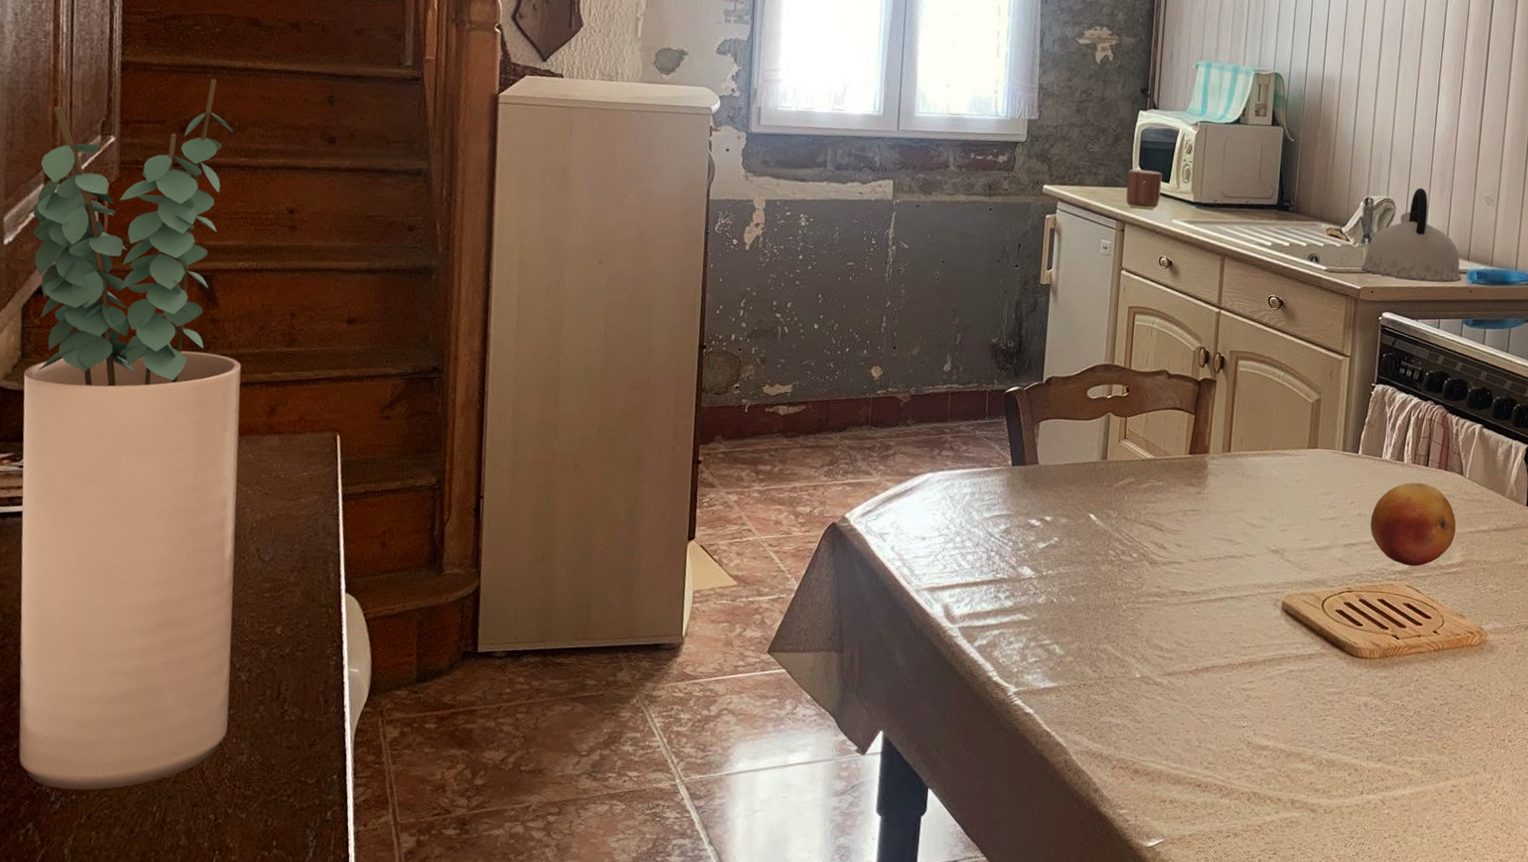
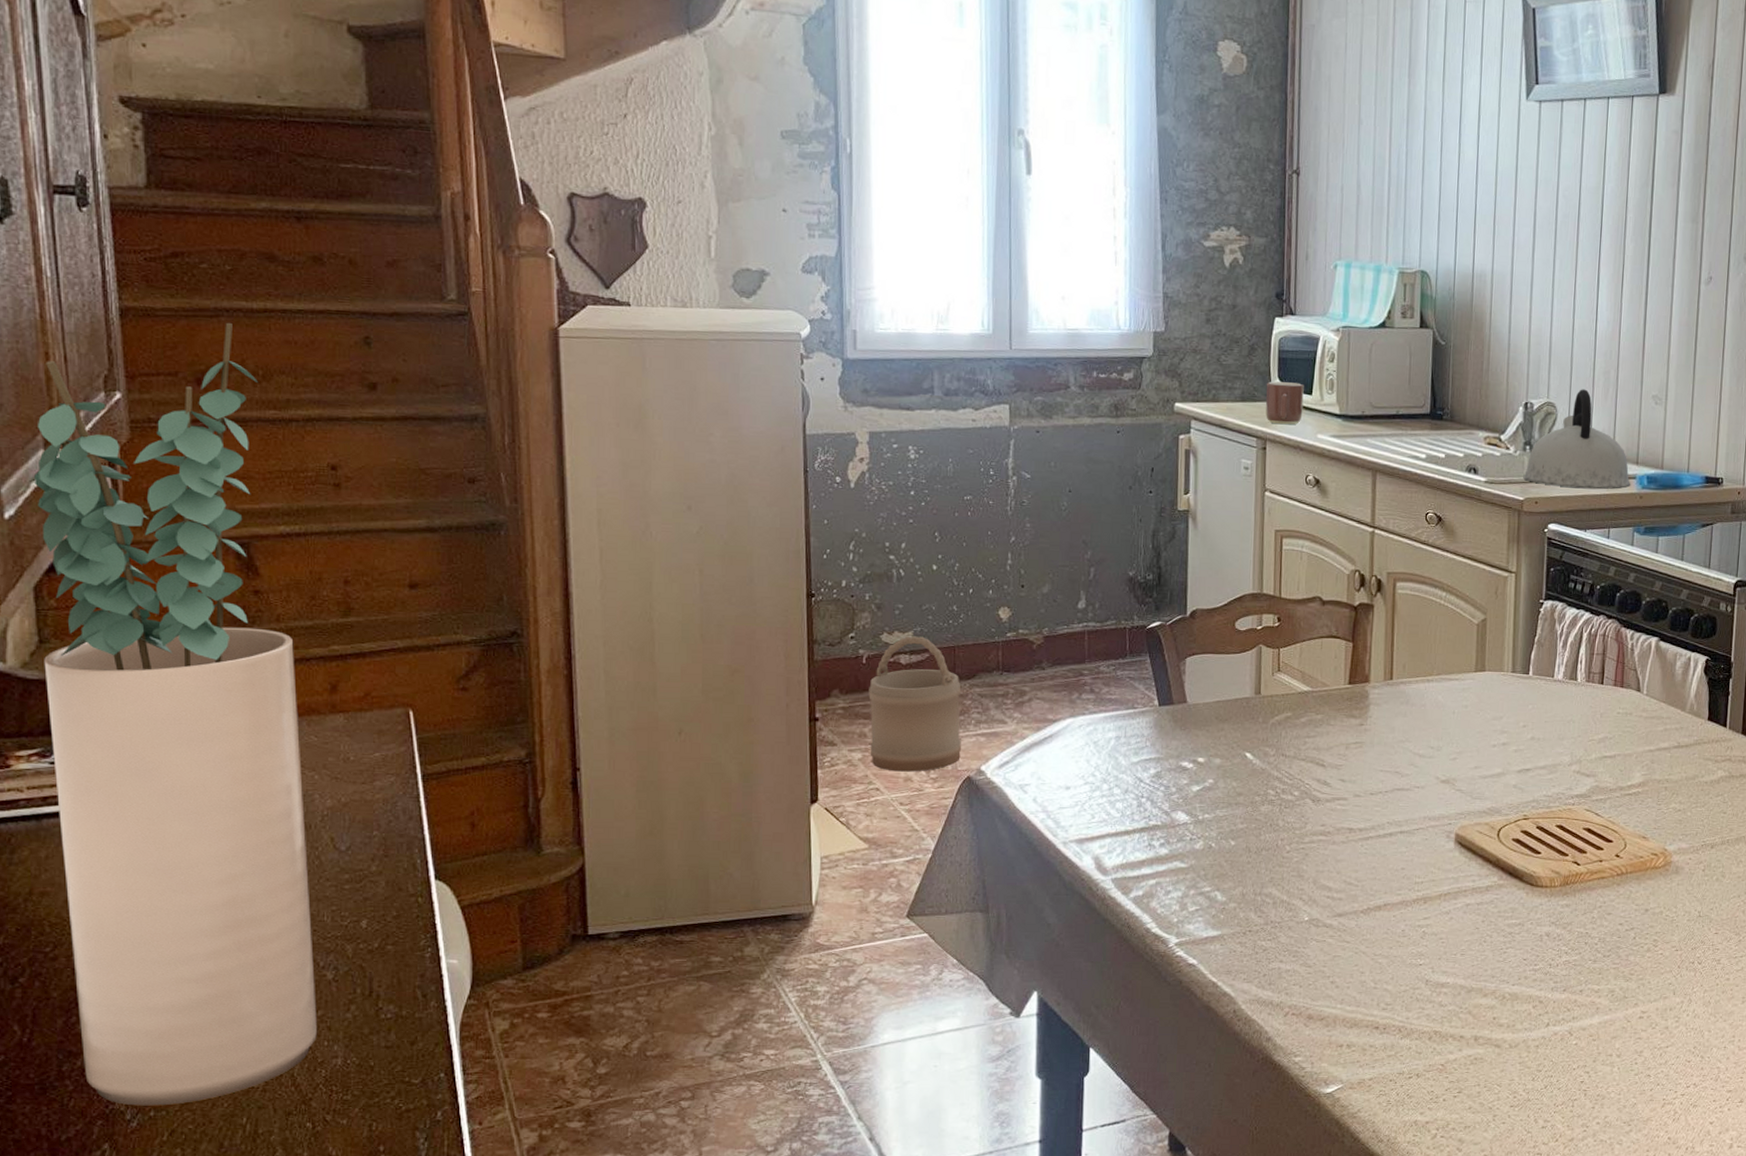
bucket: none [745,388,832,516] -> present [869,636,962,772]
fruit: present [1370,482,1456,566] -> none [1544,702,1635,789]

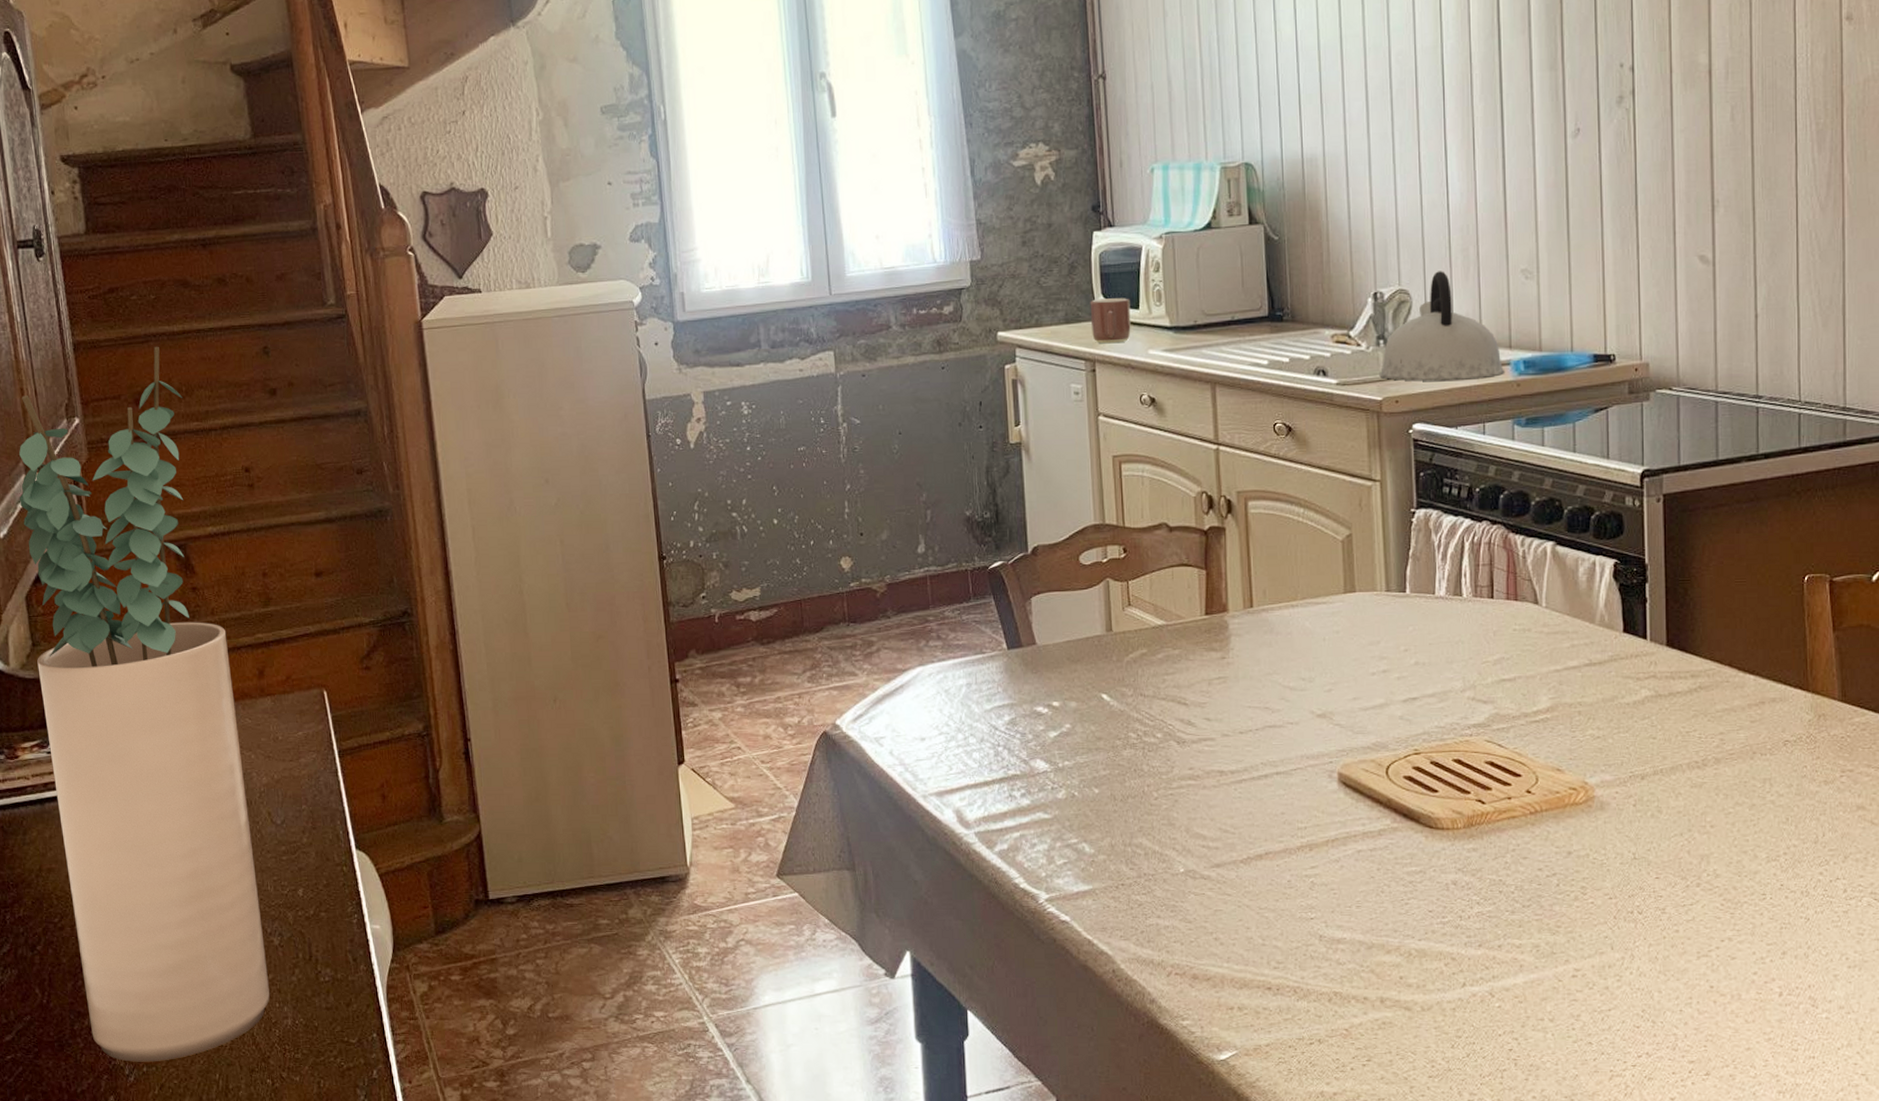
bucket: present [869,636,962,772] -> none [723,592,816,729]

